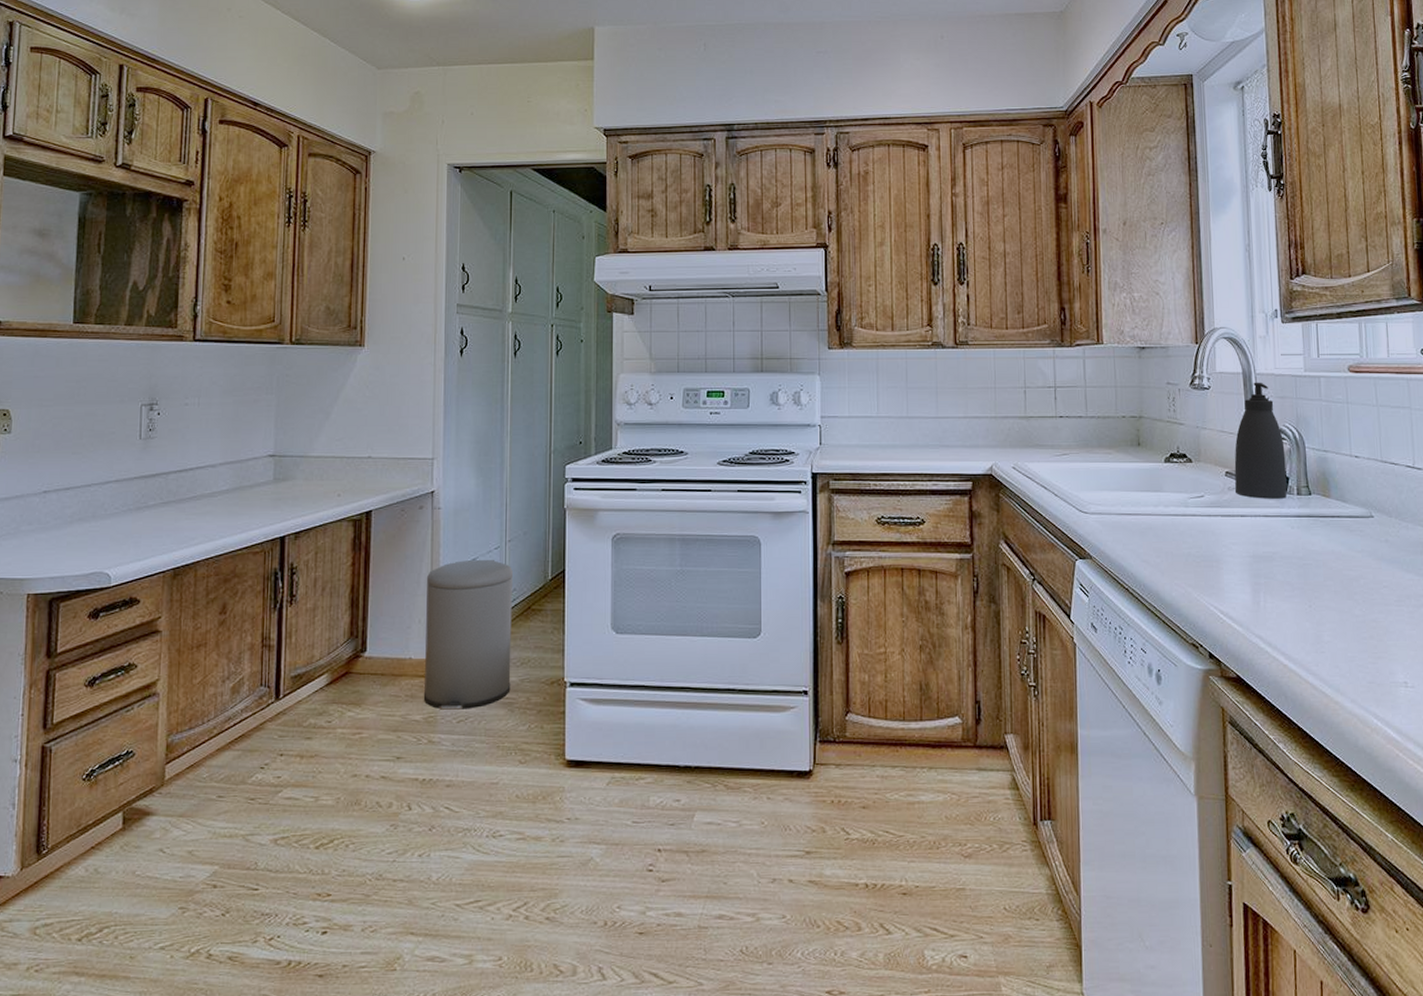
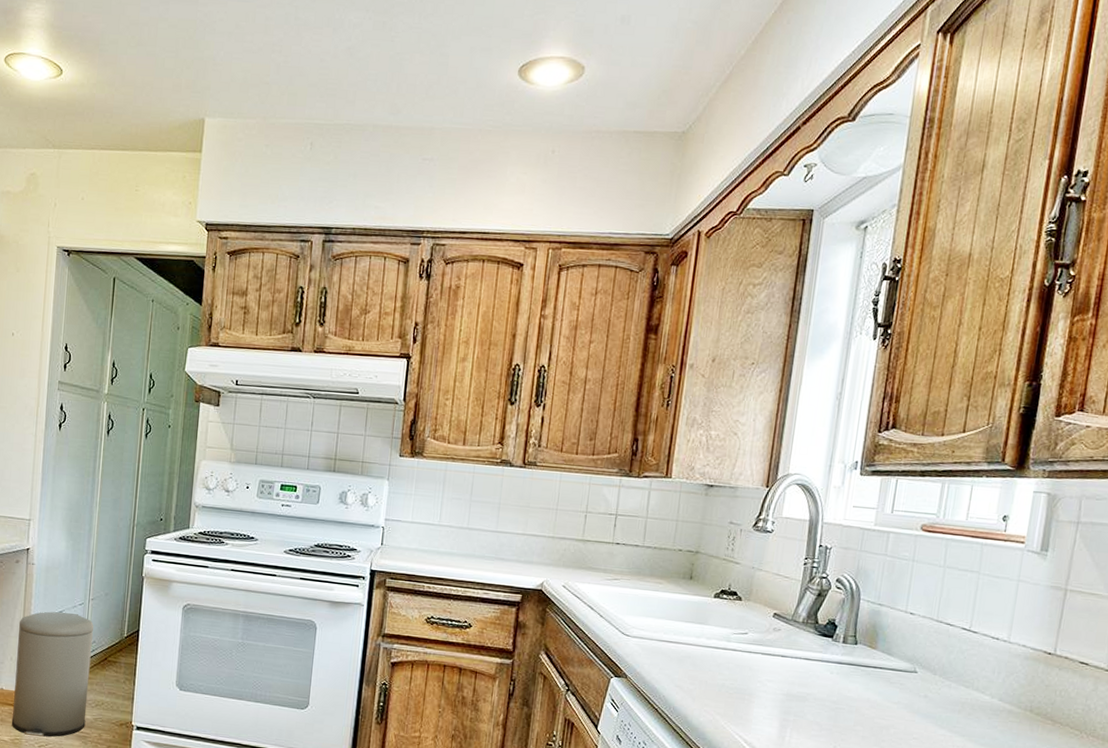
soap dispenser: present [1234,382,1288,499] -> none [780,530,839,645]

